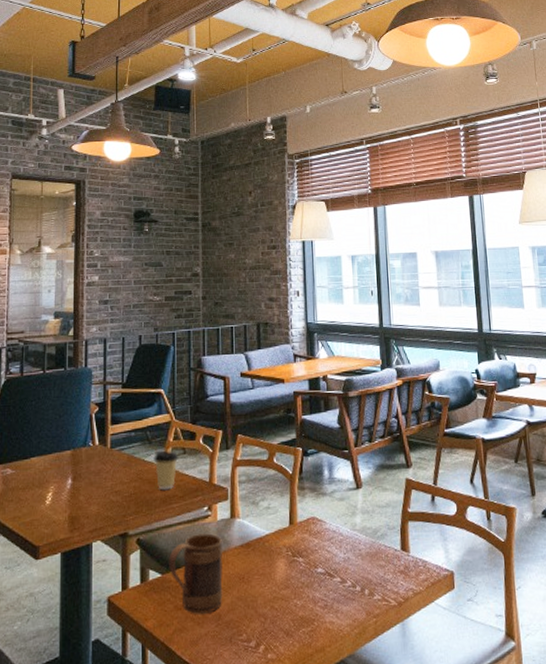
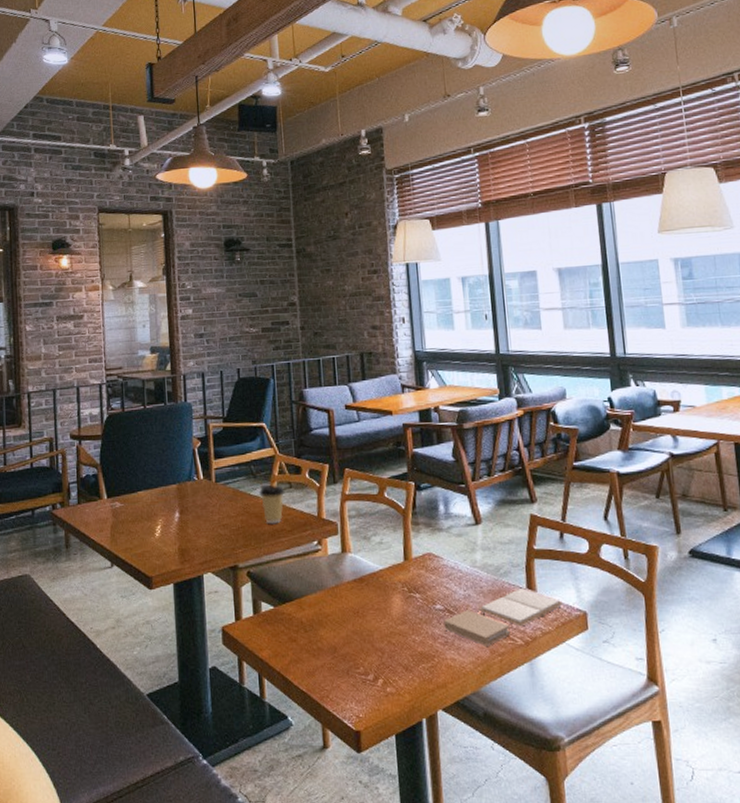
mug: present [169,533,223,614] -> none [280,567,338,646]
book: none [324,550,433,608] -> present [444,588,563,646]

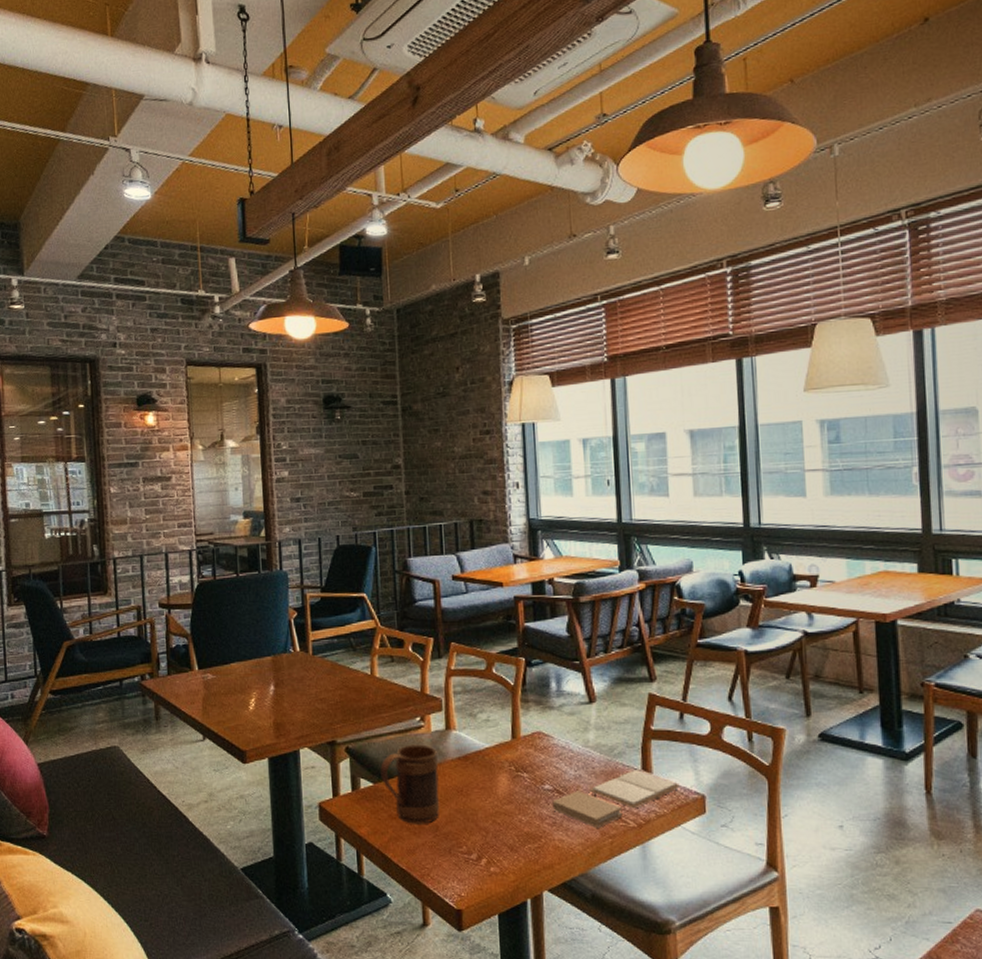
coffee cup: present [259,484,285,524] -> none [359,658,387,699]
mug: none [280,567,338,646] -> present [380,744,440,824]

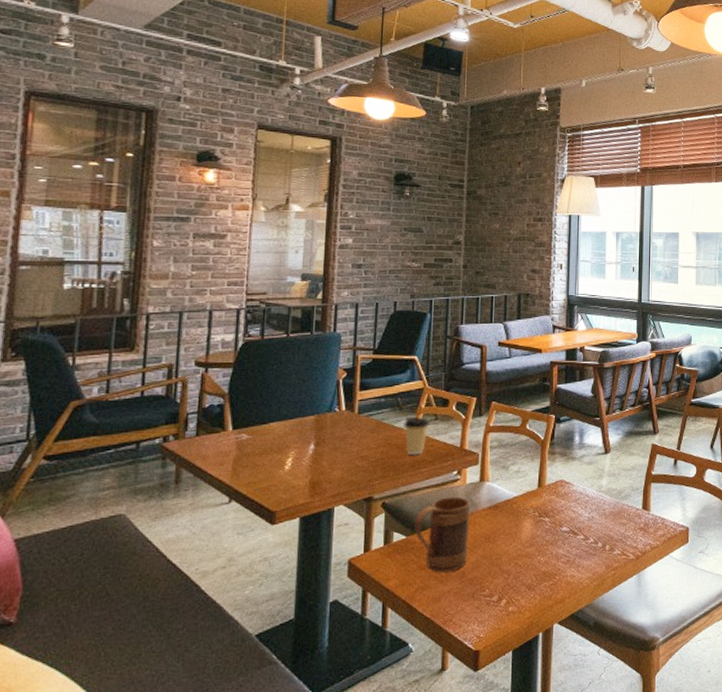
coffee cup: none [359,658,387,699] -> present [403,416,430,456]
book: present [552,770,680,828] -> none [568,509,670,562]

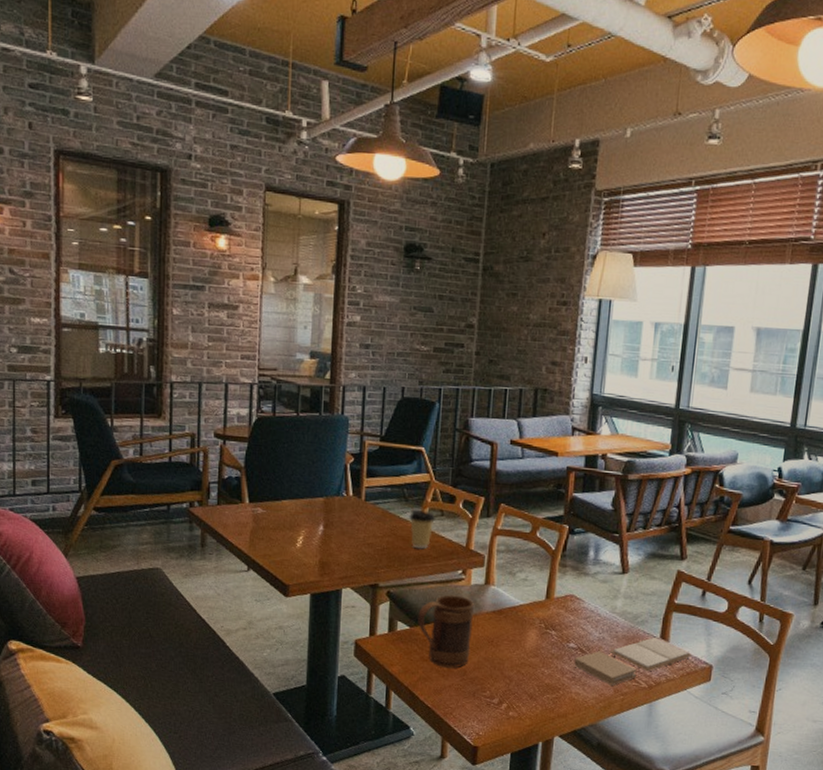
book: none [568,509,670,562] -> present [574,637,692,685]

